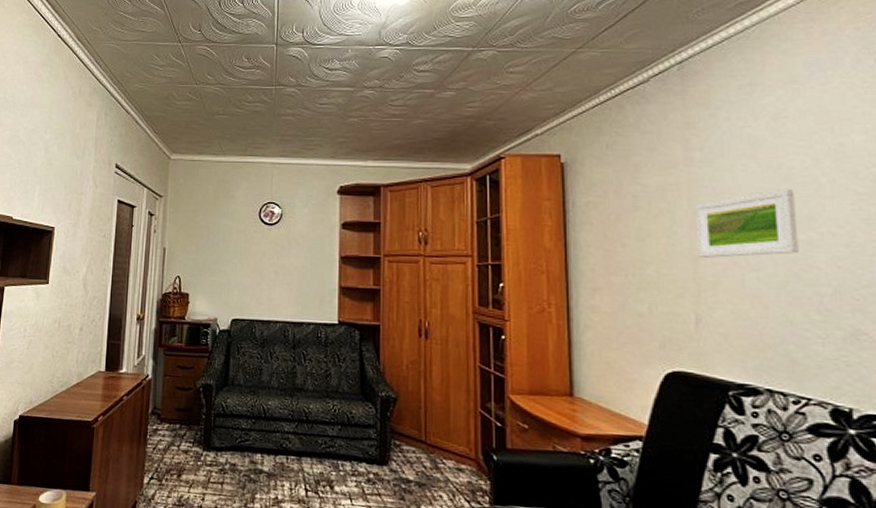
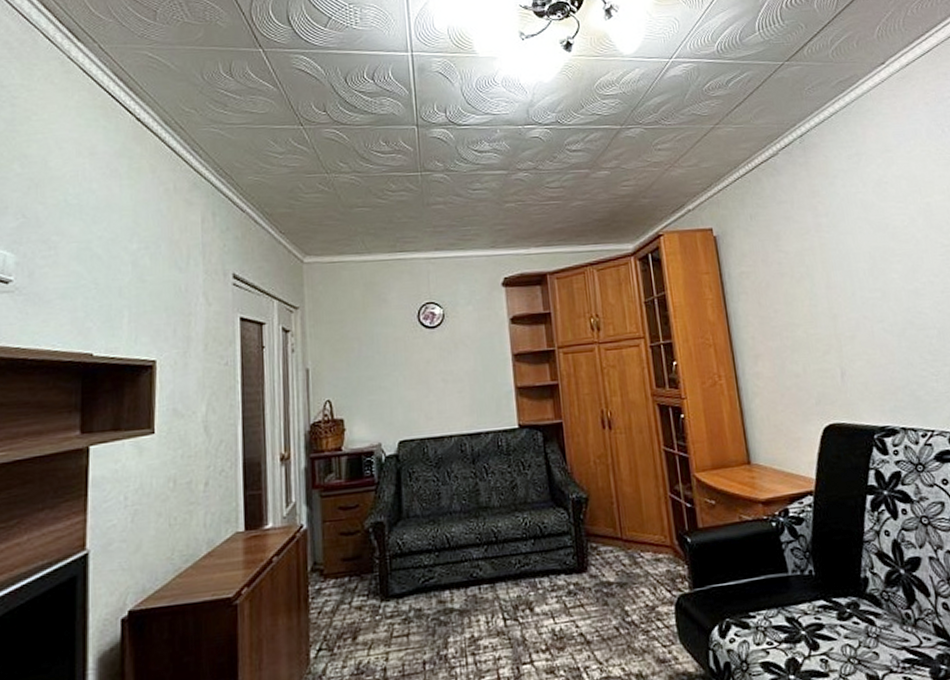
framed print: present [695,188,799,258] -> none [828,245,910,315]

